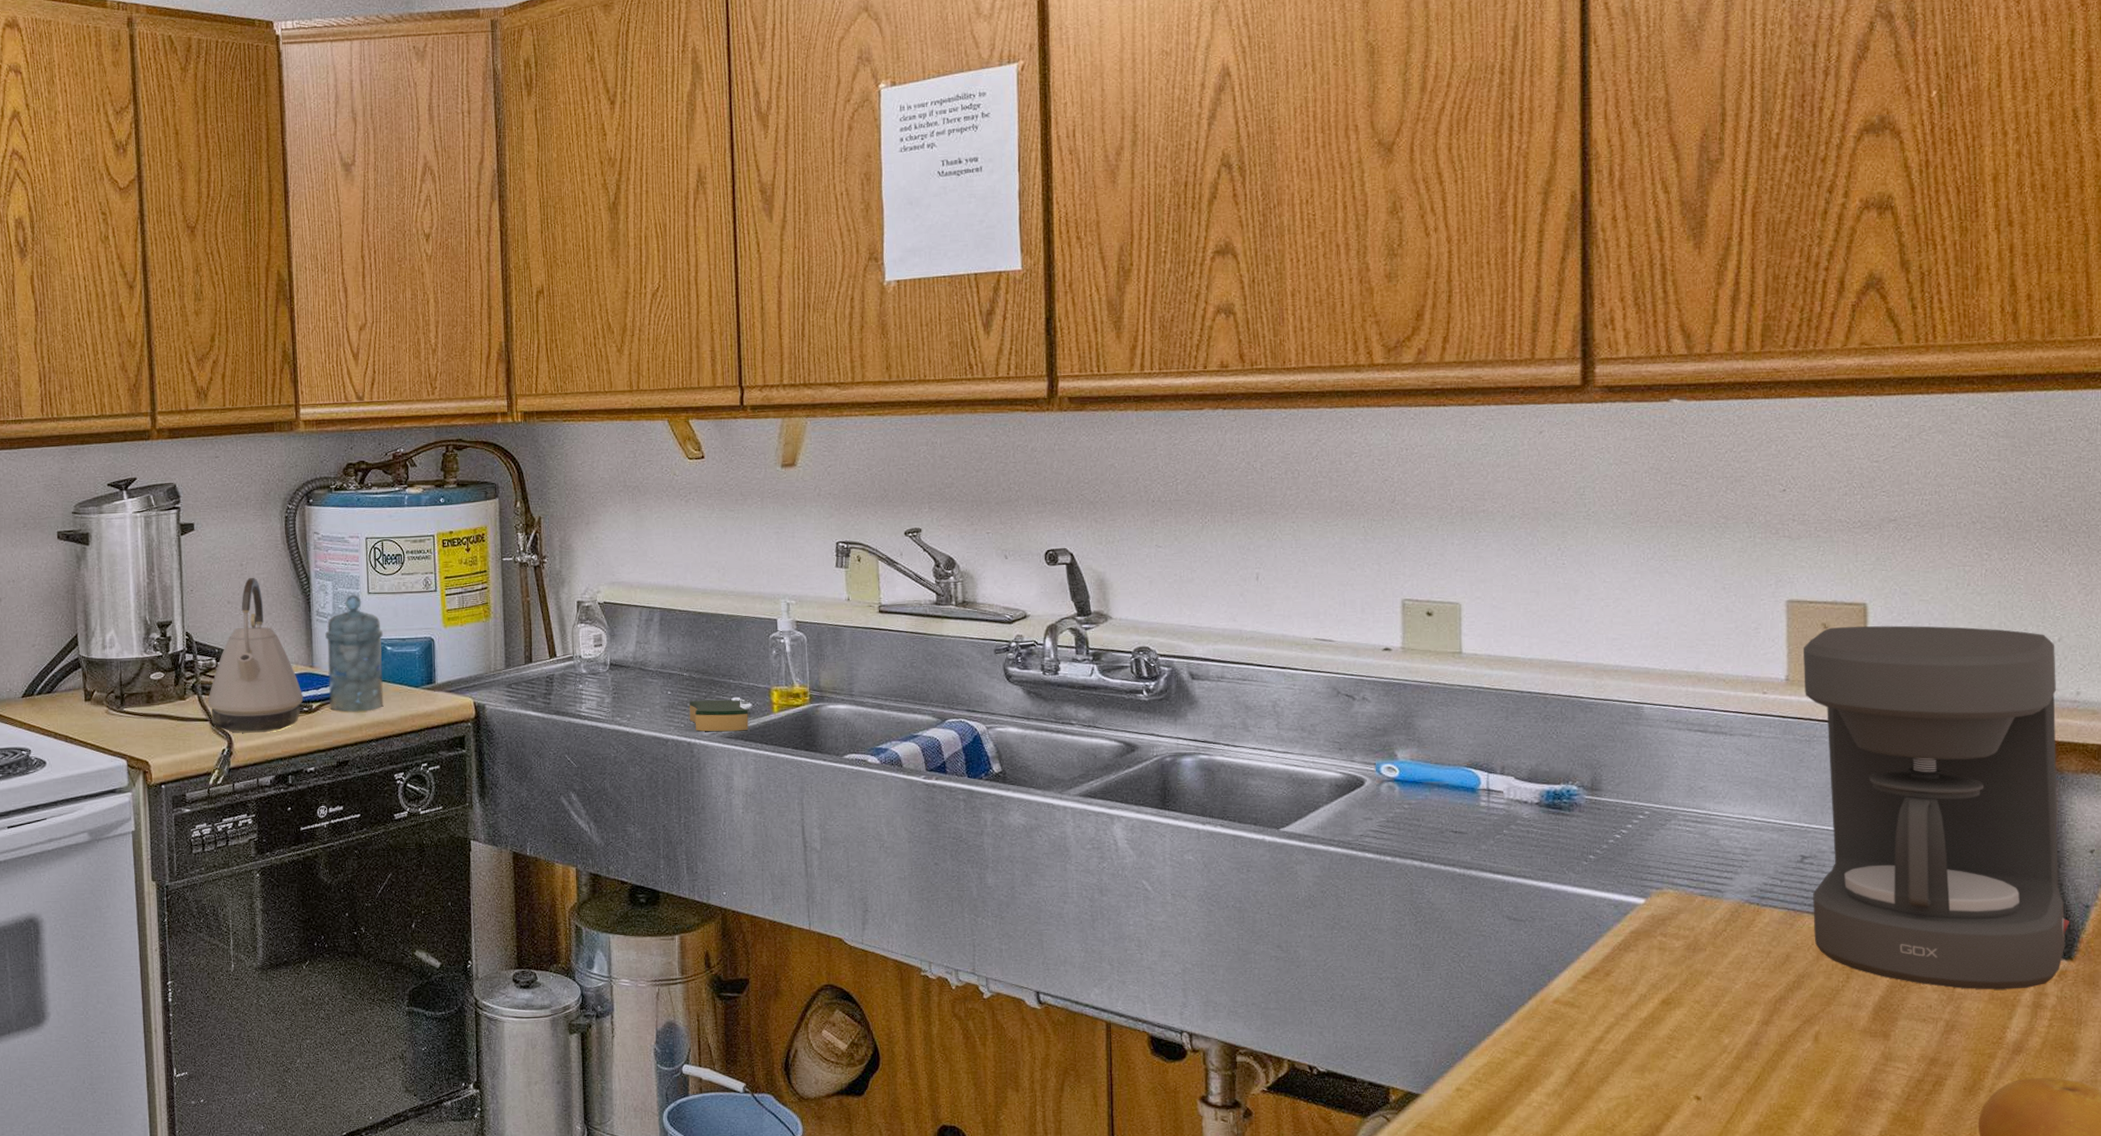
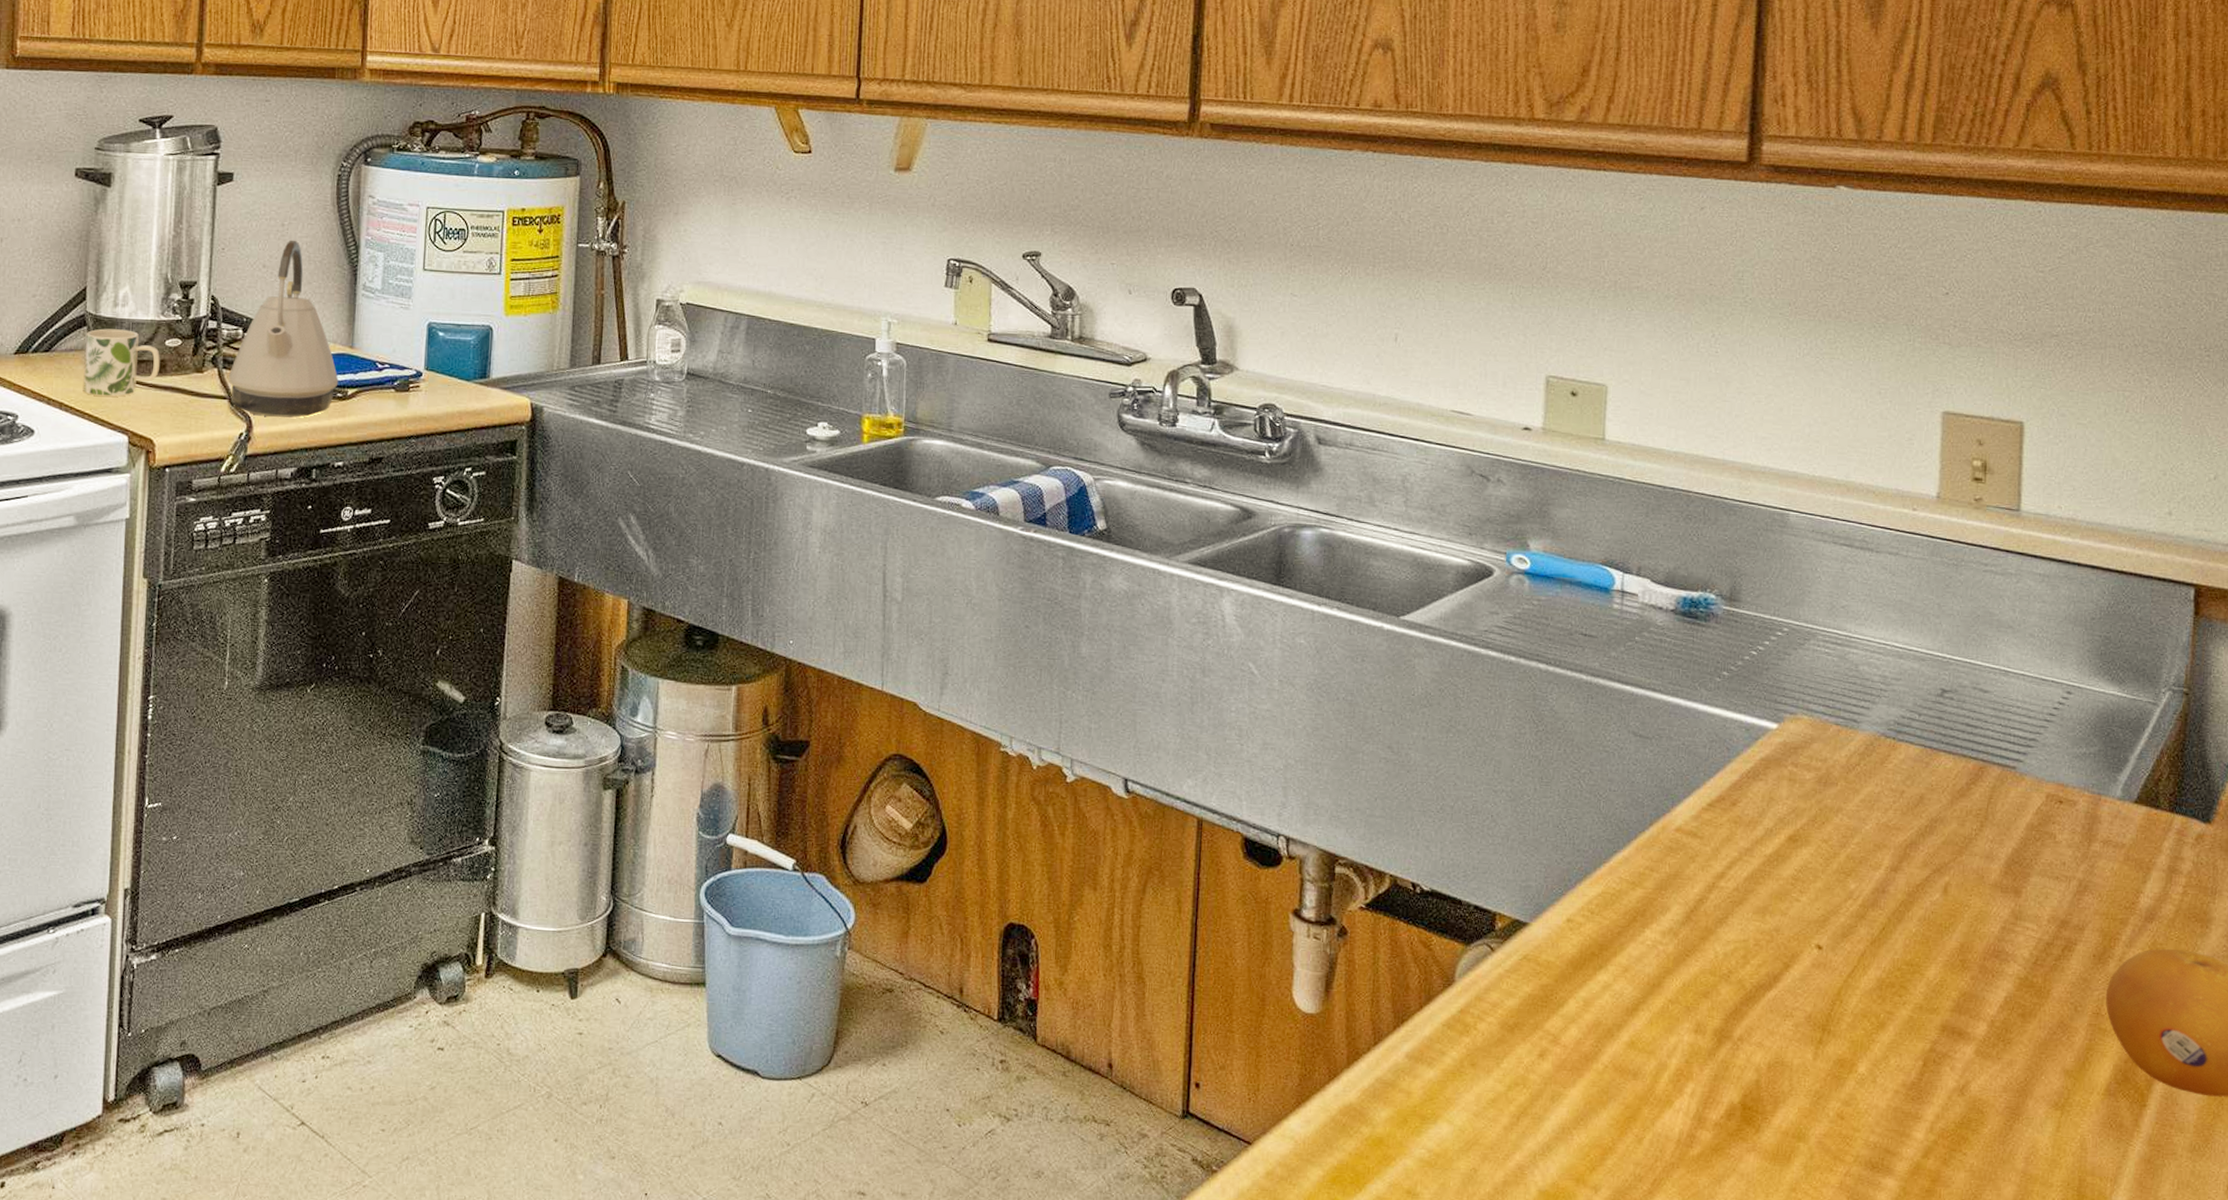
mug: none [81,668,148,728] -> present [83,328,161,397]
canister: present [325,595,384,712] -> none [367,270,437,404]
sponge: present [689,699,749,732] -> none [769,421,835,461]
coffee maker: present [1803,625,2069,990] -> none [1949,445,2211,851]

